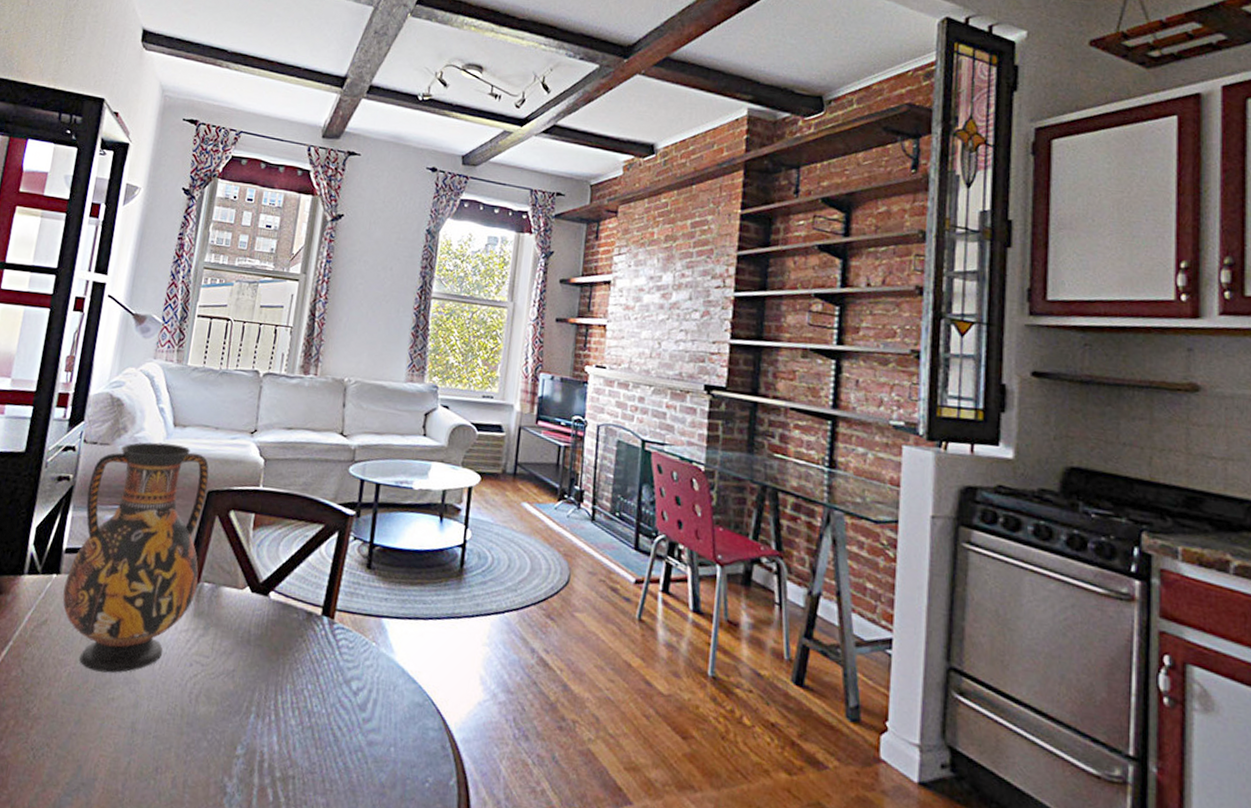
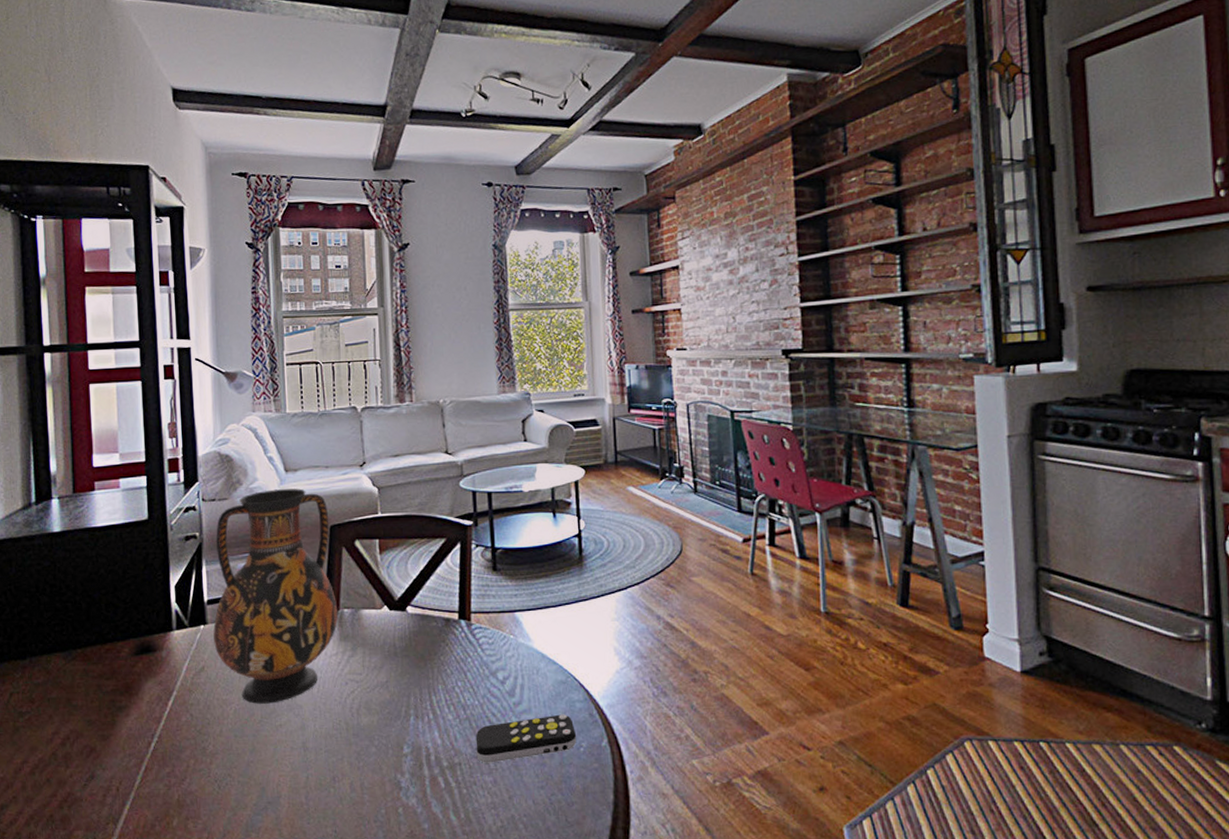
remote control: none [313,738,424,784] -> present [475,714,577,763]

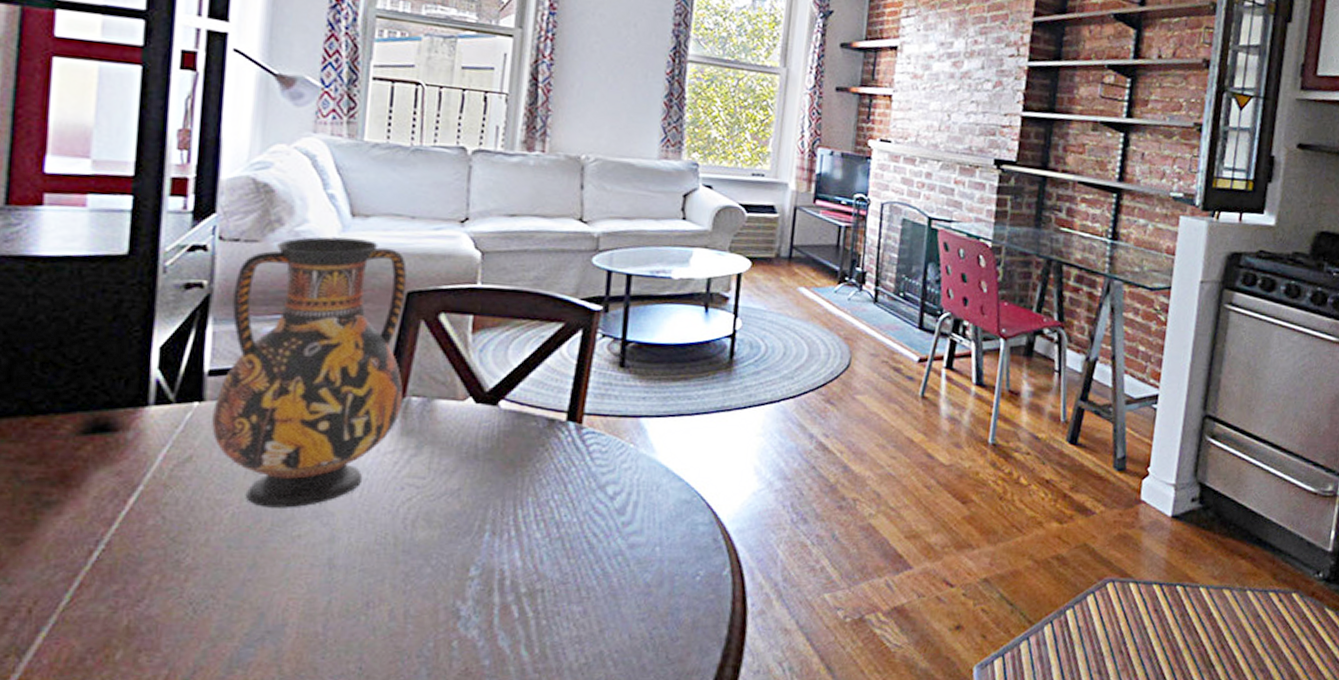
remote control: present [475,714,577,763] -> none [565,538,695,591]

